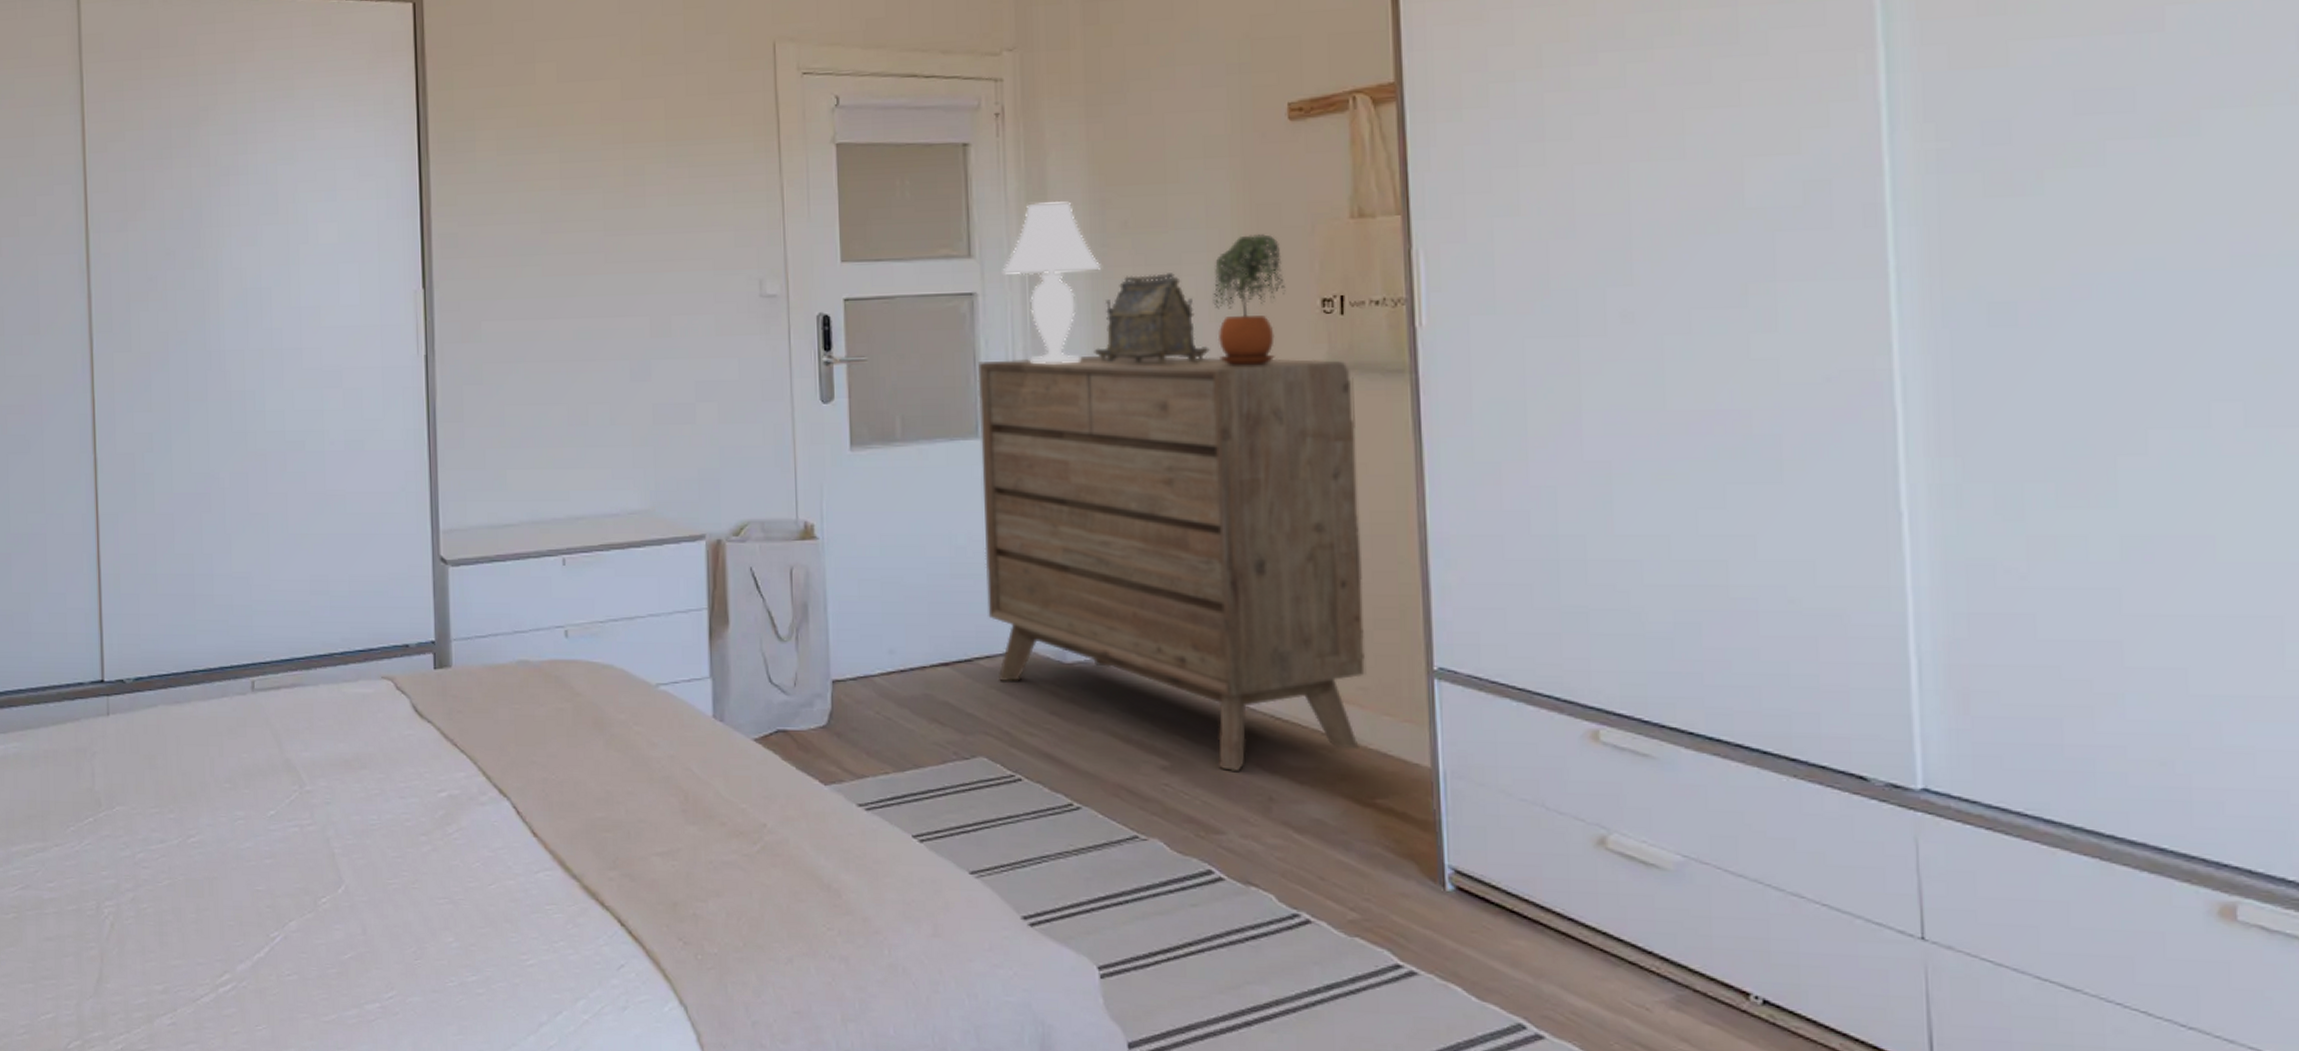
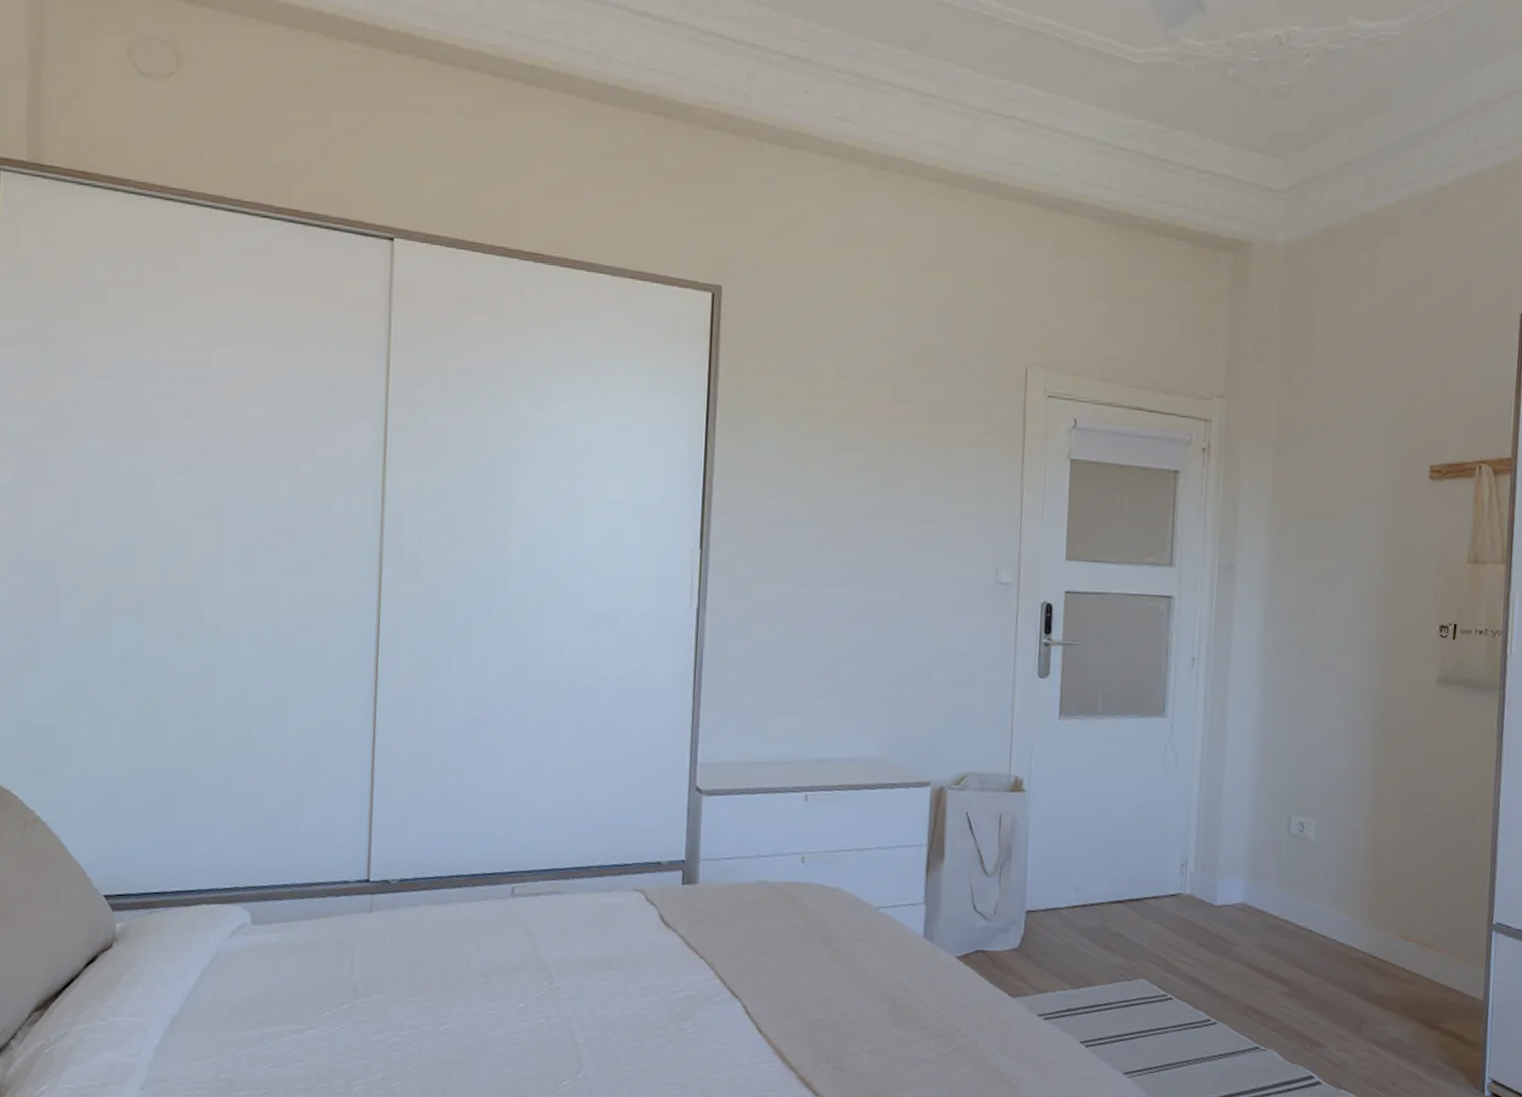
dresser: present [977,356,1367,771] -> none [1158,654,1457,998]
table lamp: present [1002,201,1102,364] -> none [1196,526,1275,661]
decorative box: present [1094,273,1210,364] -> none [1262,593,1352,669]
potted plant: present [1213,234,1286,366] -> none [1358,569,1414,675]

